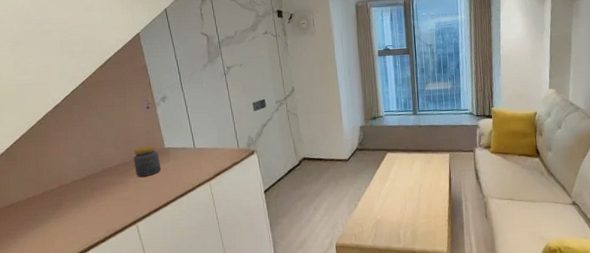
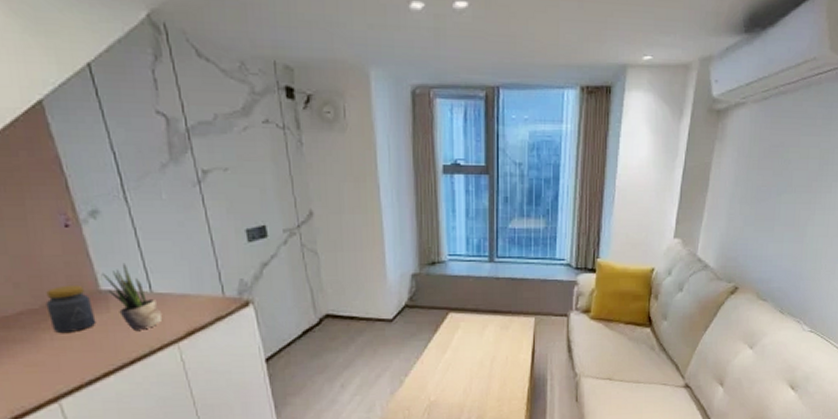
potted plant: none [166,129,200,174] -> present [102,262,161,330]

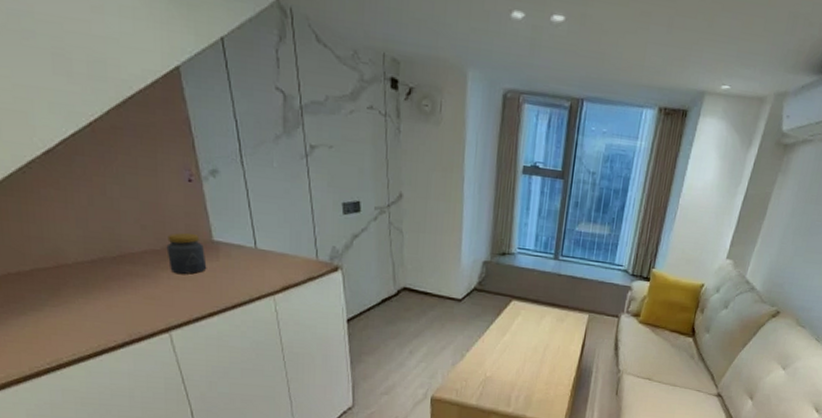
potted plant: present [102,262,161,330] -> none [216,219,262,280]

